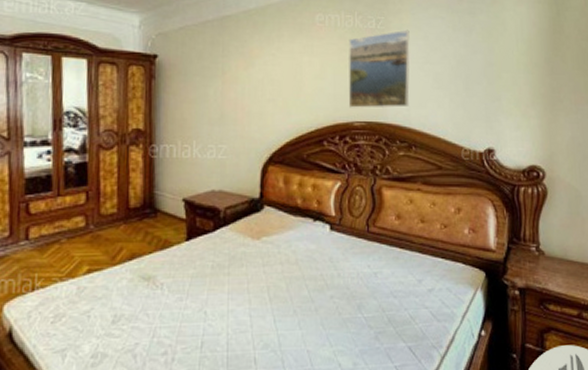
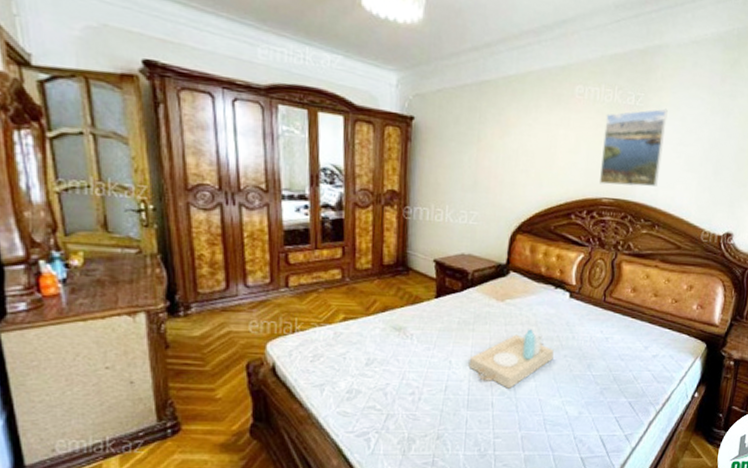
serving tray: none [226,269,319,340] -> present [468,329,554,389]

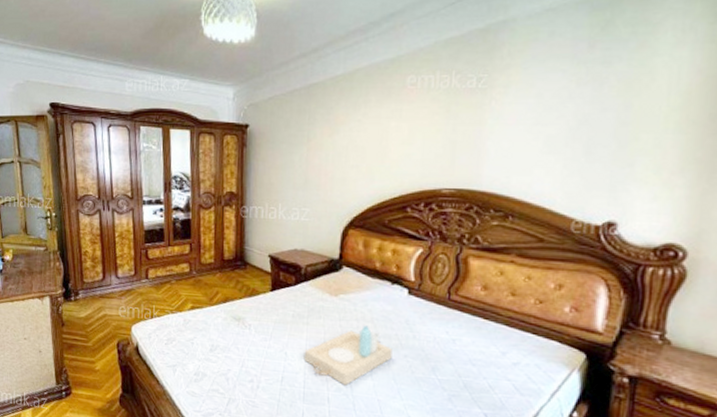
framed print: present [598,108,668,187] -> none [437,87,518,175]

